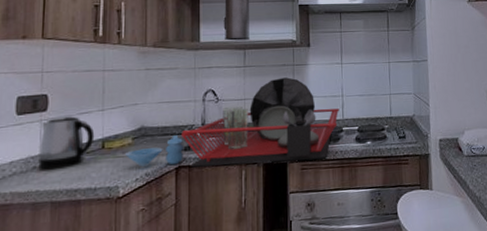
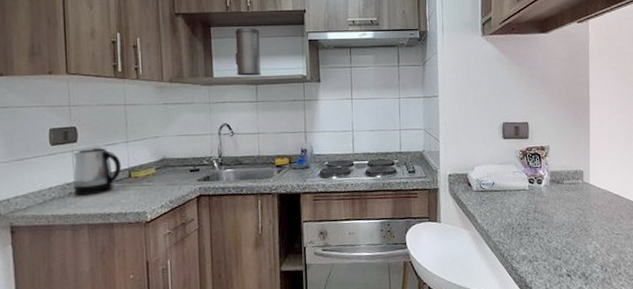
soap dispenser: present [125,135,184,167] -> none [150,166,204,195]
dish rack: present [182,77,340,168] -> none [200,112,350,196]

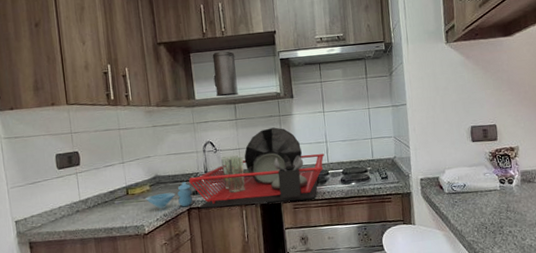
kettle: present [73,147,122,196] -> none [78,168,120,214]
soap dispenser: none [150,166,204,195] -> present [146,182,193,209]
dish rack: none [200,112,350,196] -> present [189,127,325,209]

